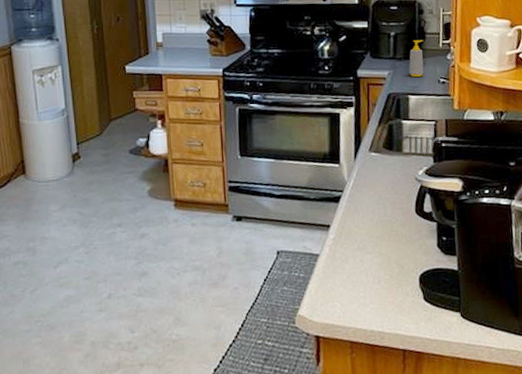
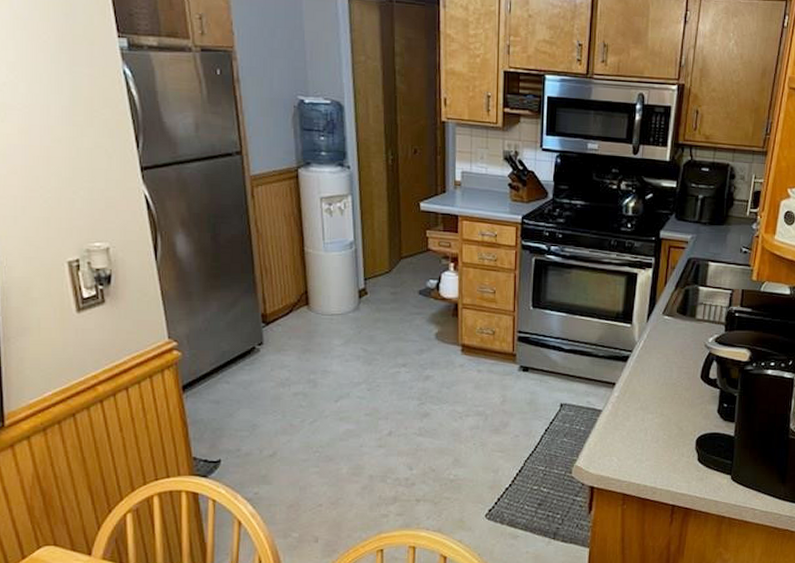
soap bottle: present [409,39,424,77] -> none [712,205,731,244]

